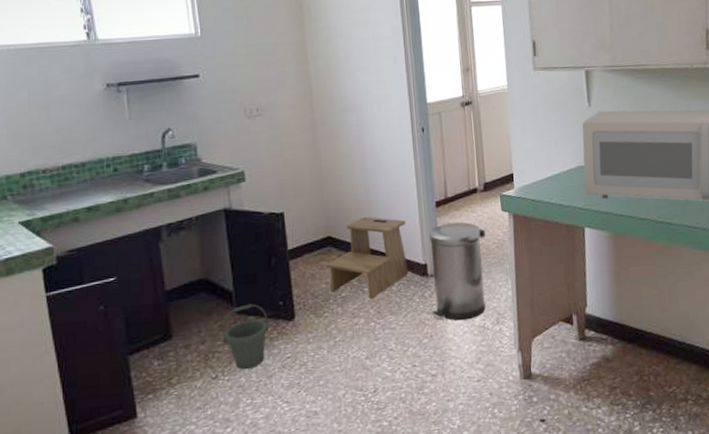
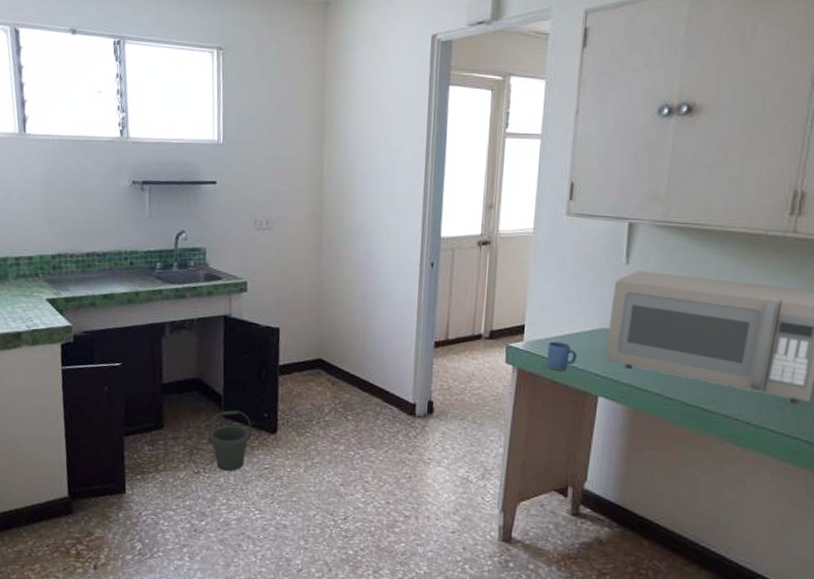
step stool: present [326,216,409,299] -> none [313,345,401,428]
pedal bin: present [429,222,486,321] -> none [411,365,484,469]
mug: none [535,184,562,211] -> present [547,341,578,371]

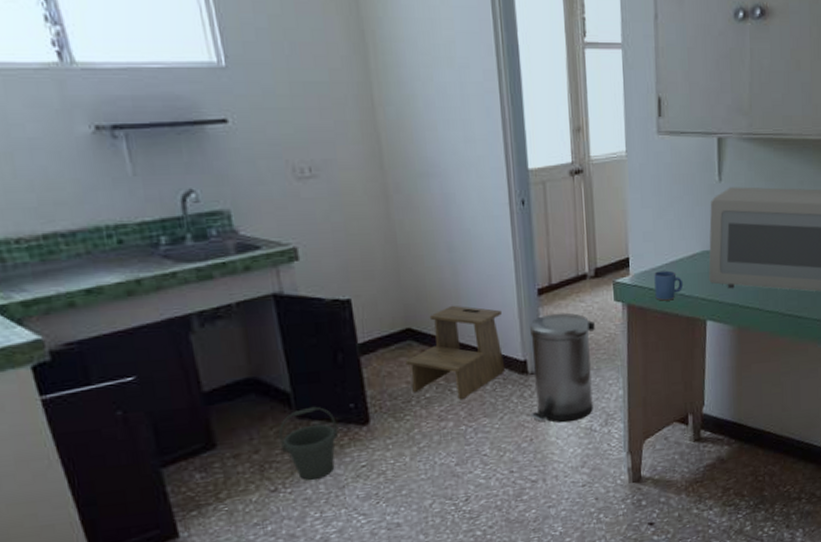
step stool: none [313,345,401,428] -> present [405,305,506,400]
pedal bin: none [411,365,484,469] -> present [529,312,595,423]

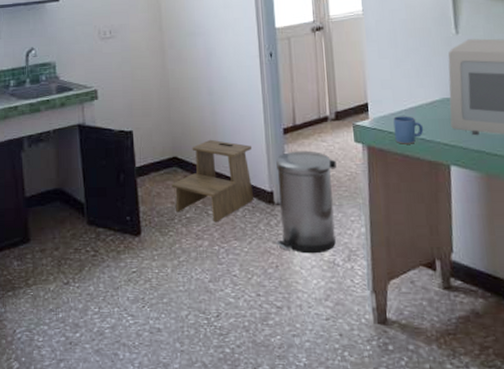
bucket: present [278,406,338,480] -> none [73,216,116,278]

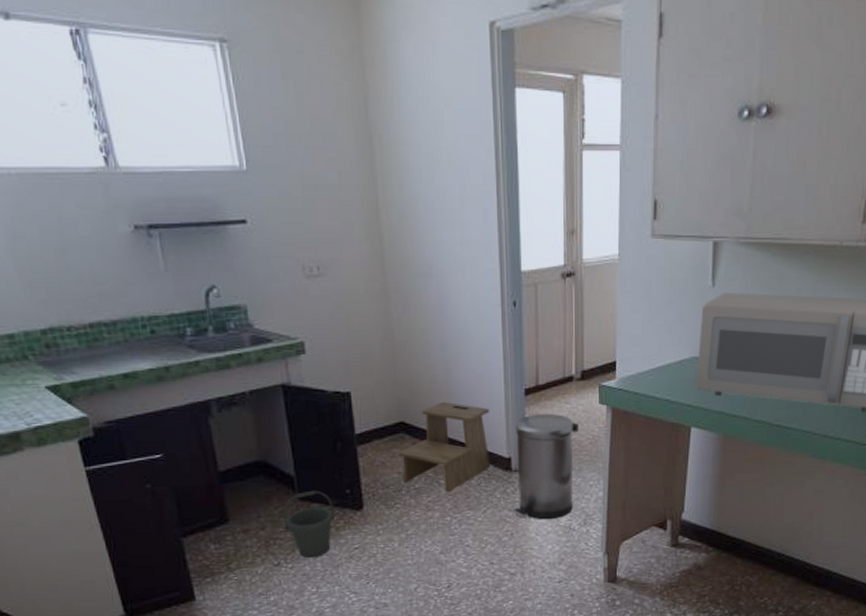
bucket: none [73,216,116,278] -> present [282,490,335,557]
mug: present [393,116,424,144] -> none [640,375,670,406]

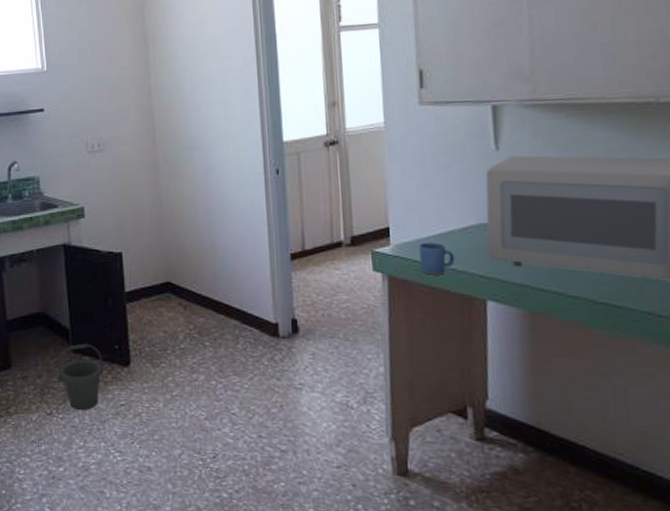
step stool: present [398,401,491,492] -> none [164,263,257,355]
pedal bin: present [511,413,579,520] -> none [280,279,351,394]
mug: none [640,375,670,406] -> present [419,243,456,275]

